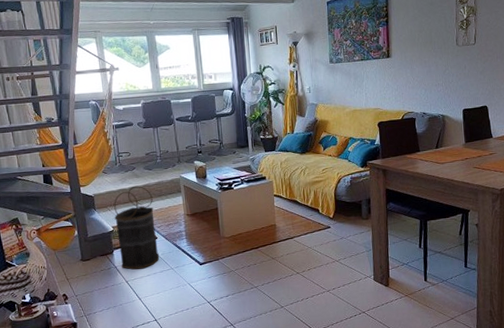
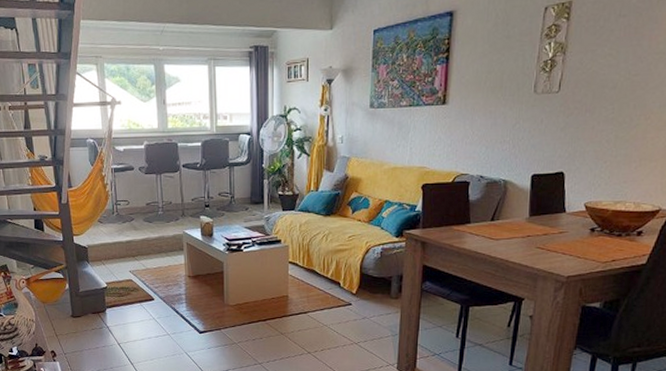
basket: present [114,186,160,270] -> none [108,240,156,332]

